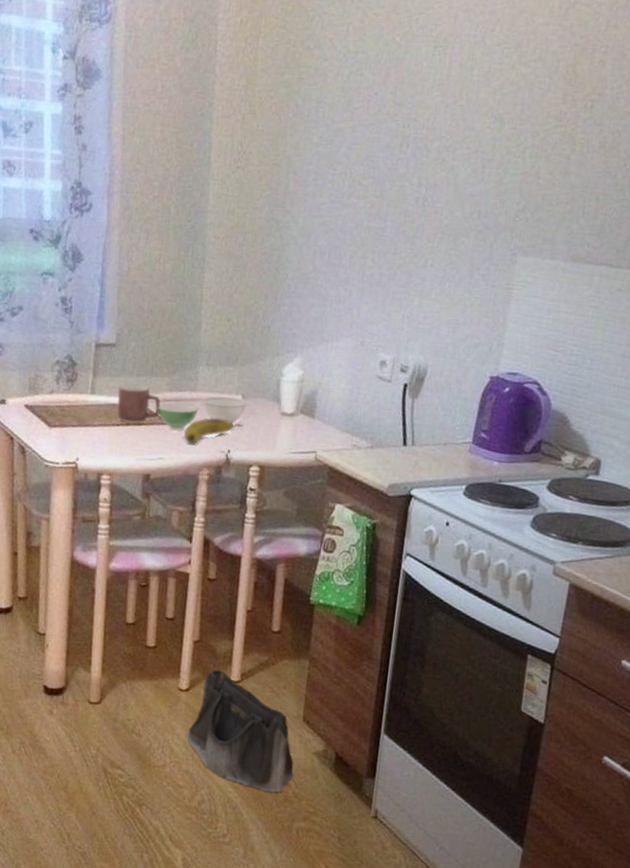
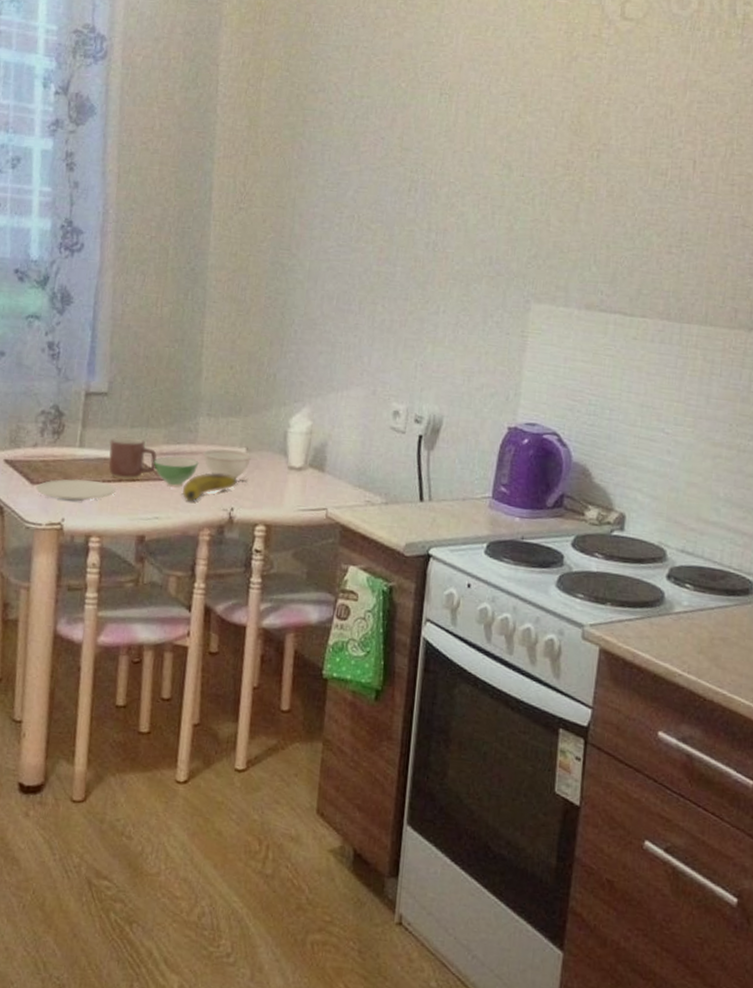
plate: none [53,422,124,443] -> present [36,479,116,502]
saddlebag: present [184,669,295,793] -> none [182,757,309,901]

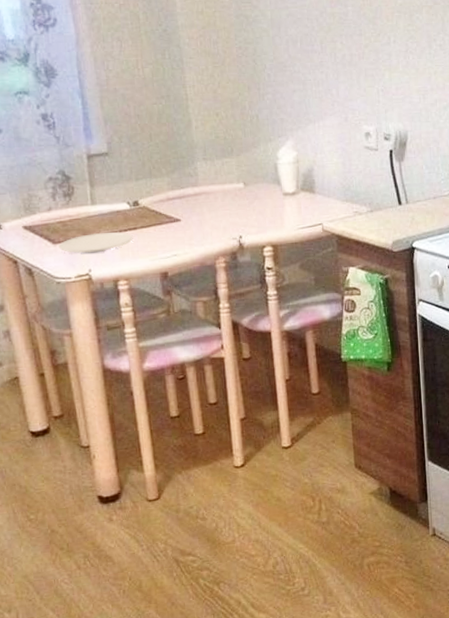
mug: present [108,437,157,480] -> none [119,189,165,227]
bowl: present [153,456,199,488] -> none [162,199,204,227]
fruit: present [181,472,247,501] -> none [193,208,250,236]
bowl: present [203,448,251,479] -> none [206,186,250,211]

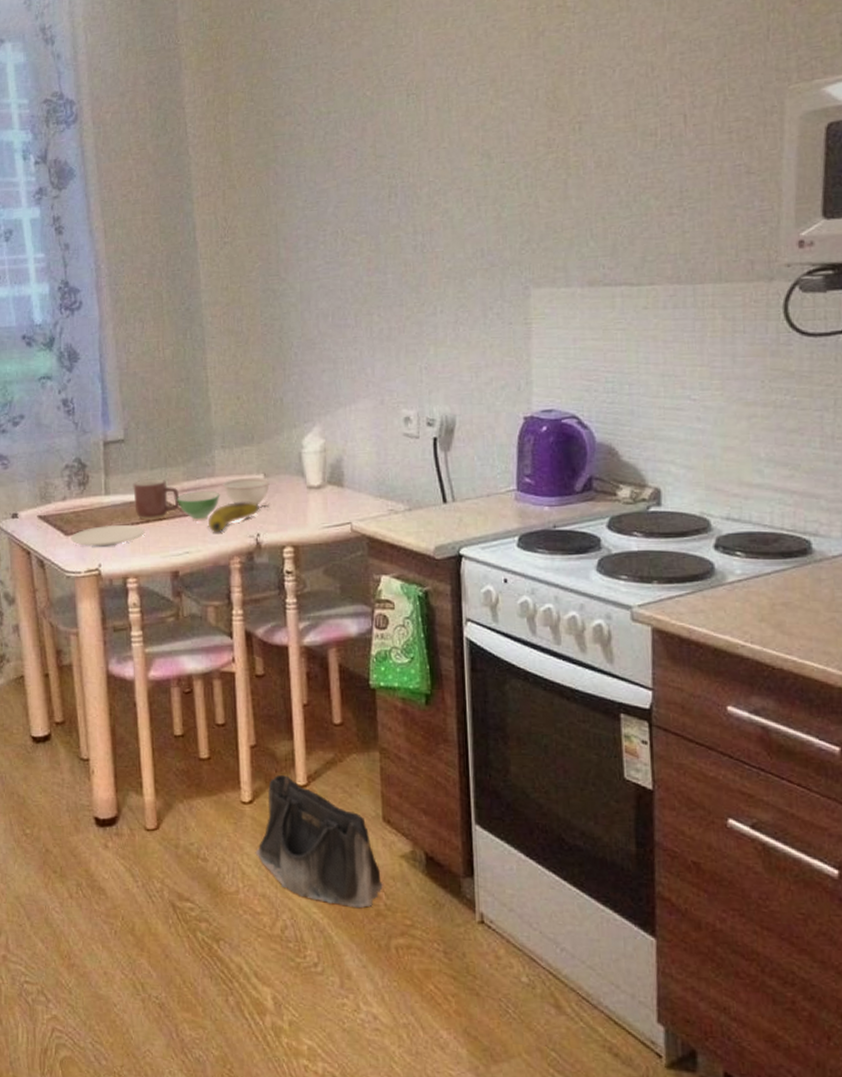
mug: none [119,189,165,227] -> present [133,479,179,520]
bowl: none [162,199,204,227] -> present [176,491,220,521]
fruit: none [193,208,250,236] -> present [208,502,269,532]
bowl: none [206,186,250,211] -> present [222,478,270,506]
saddlebag: none [248,440,357,540] -> present [255,775,384,909]

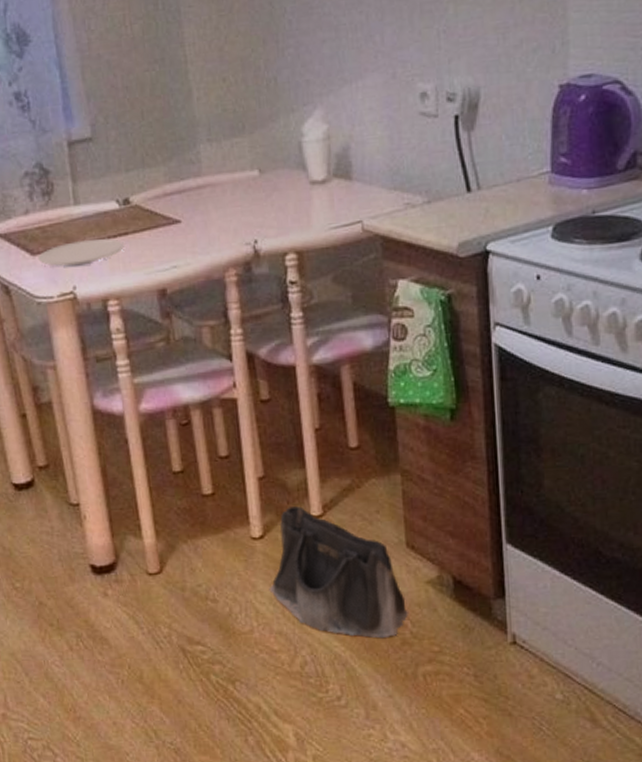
mug: present [133,479,179,520] -> none [106,182,162,232]
bowl: present [176,491,220,521] -> none [158,194,209,230]
fruit: present [208,502,269,532] -> none [196,203,267,241]
bowl: present [222,478,270,506] -> none [211,174,266,207]

